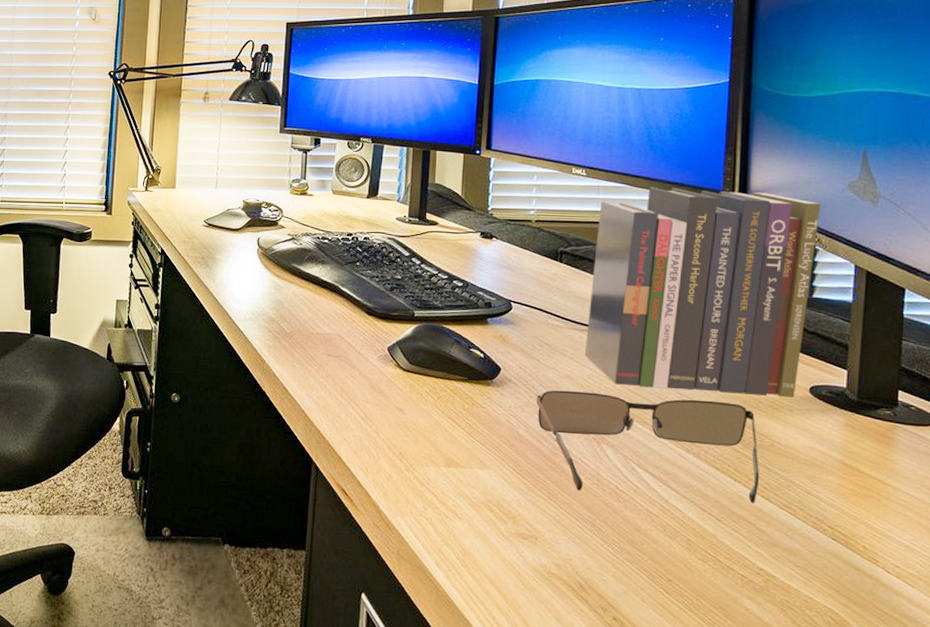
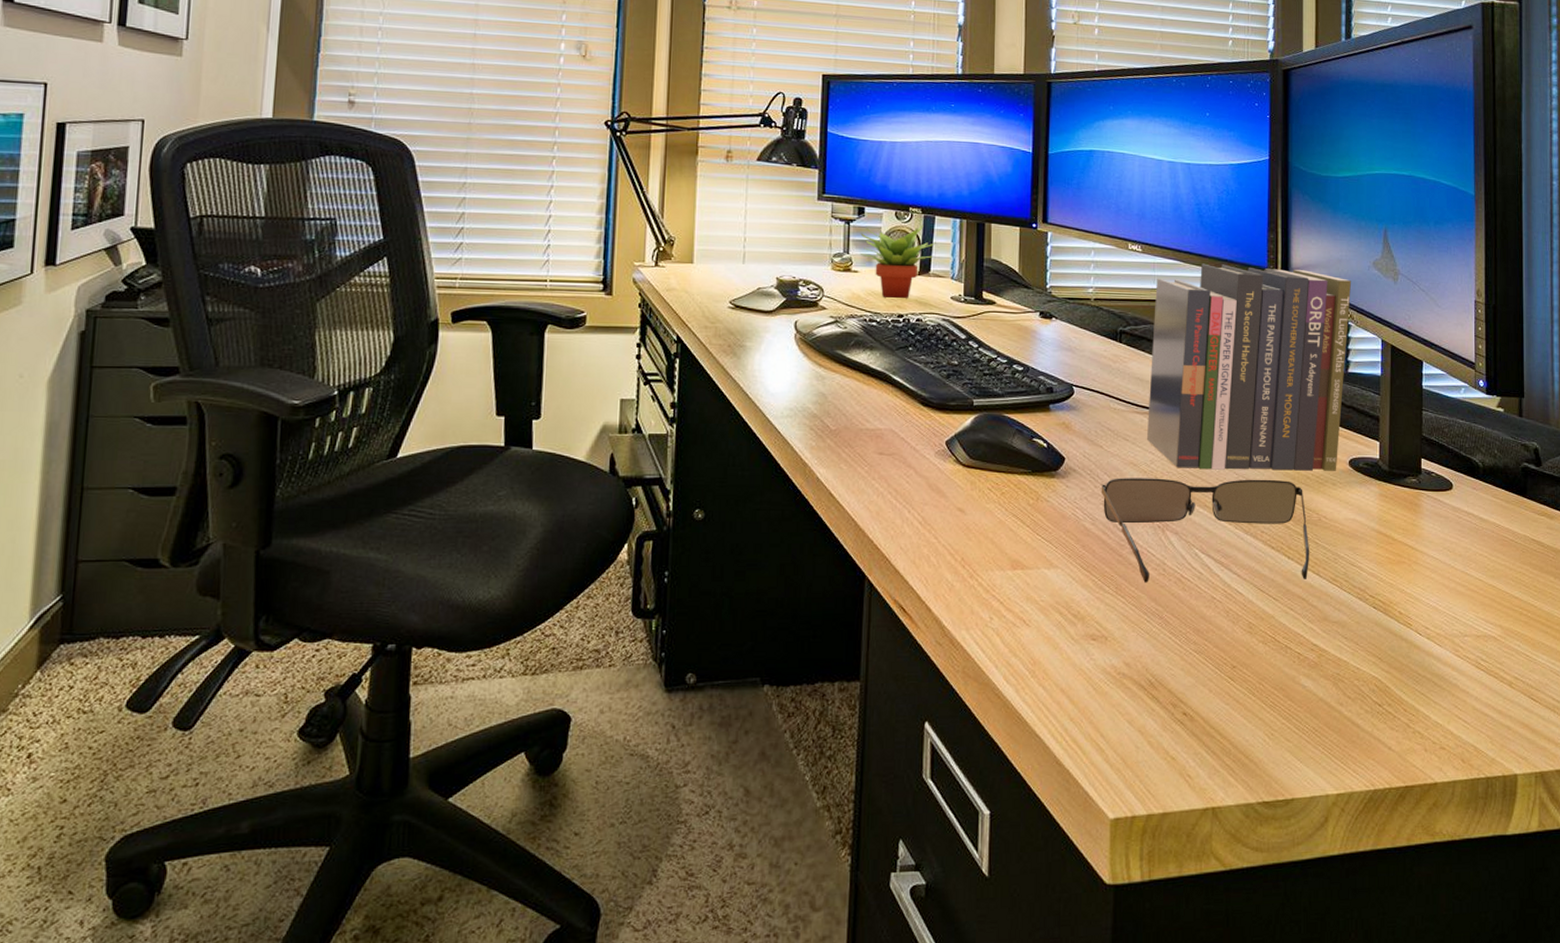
succulent plant: none [315,152,384,220] -> present [859,224,936,299]

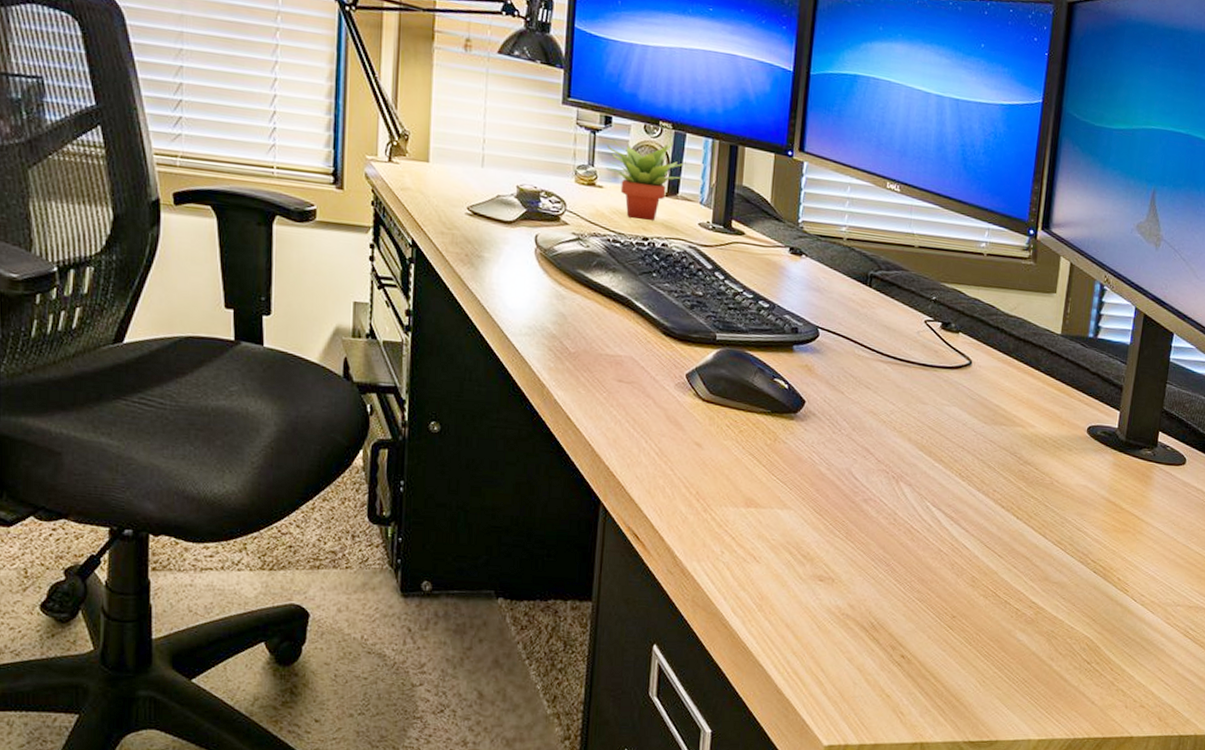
eyeglasses: present [1101,478,1310,583] -> none [838,425,1039,540]
books: present [1146,263,1352,471] -> none [888,210,1113,437]

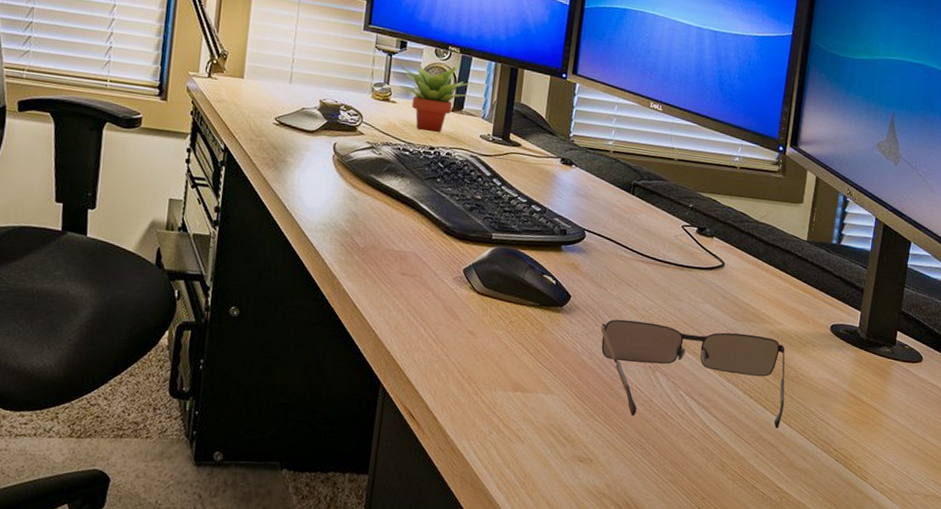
eyeglasses: none [838,425,1039,540] -> present [600,319,785,428]

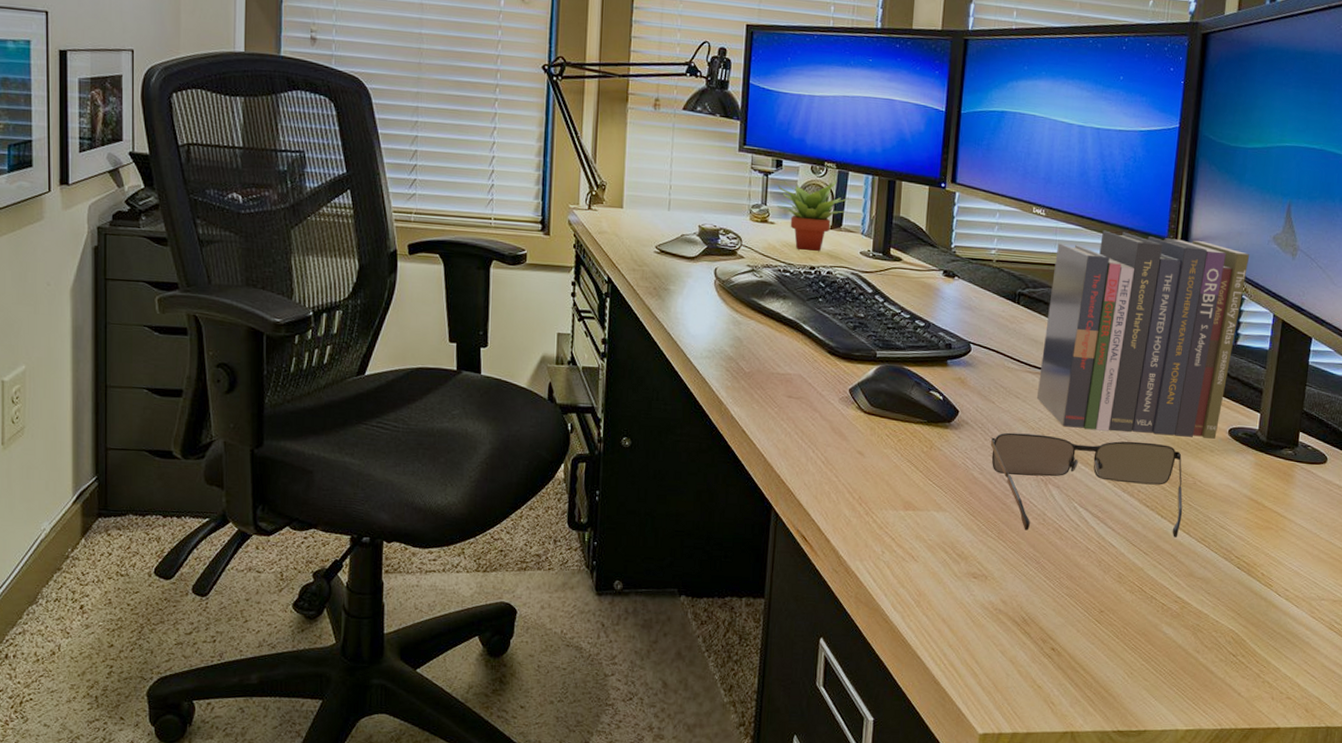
books: none [647,128,855,334] -> present [1036,230,1250,439]

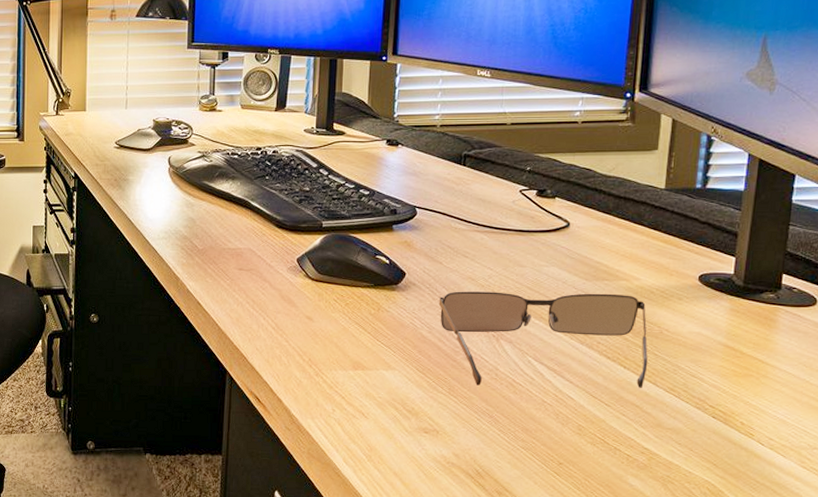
succulent plant: present [776,179,849,252] -> none [223,64,292,134]
books: present [1036,230,1250,439] -> none [485,84,720,286]

